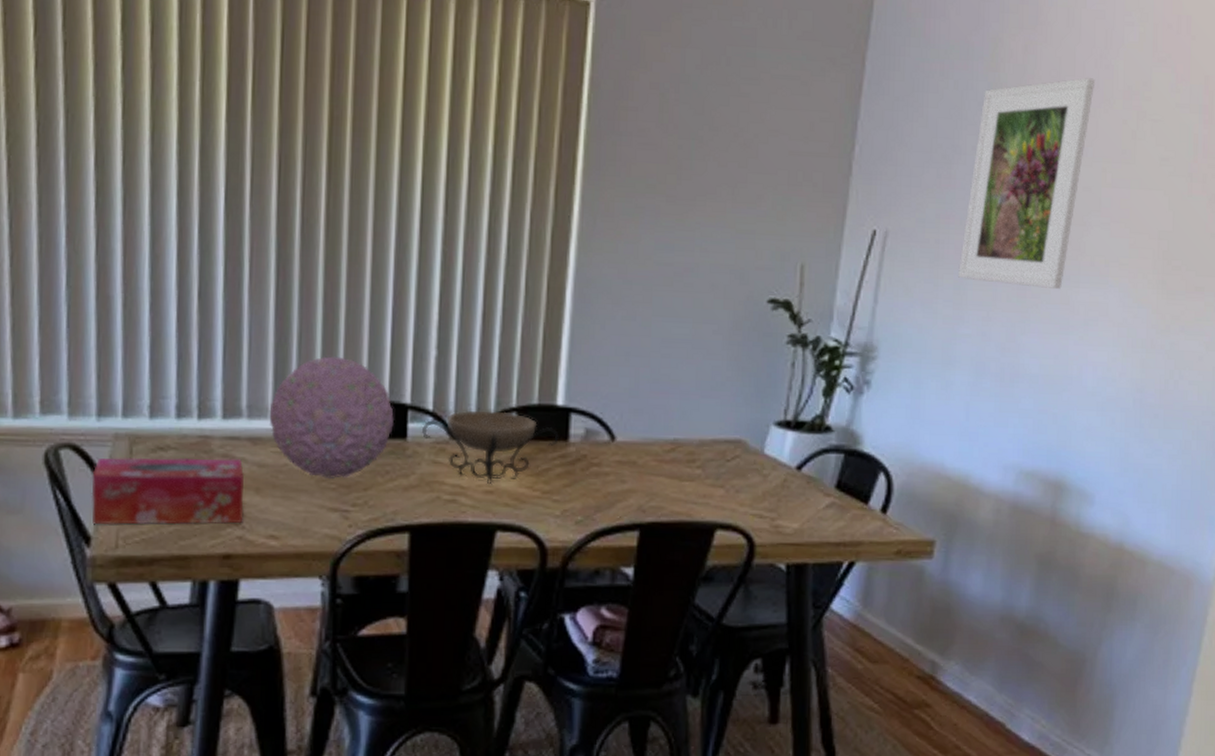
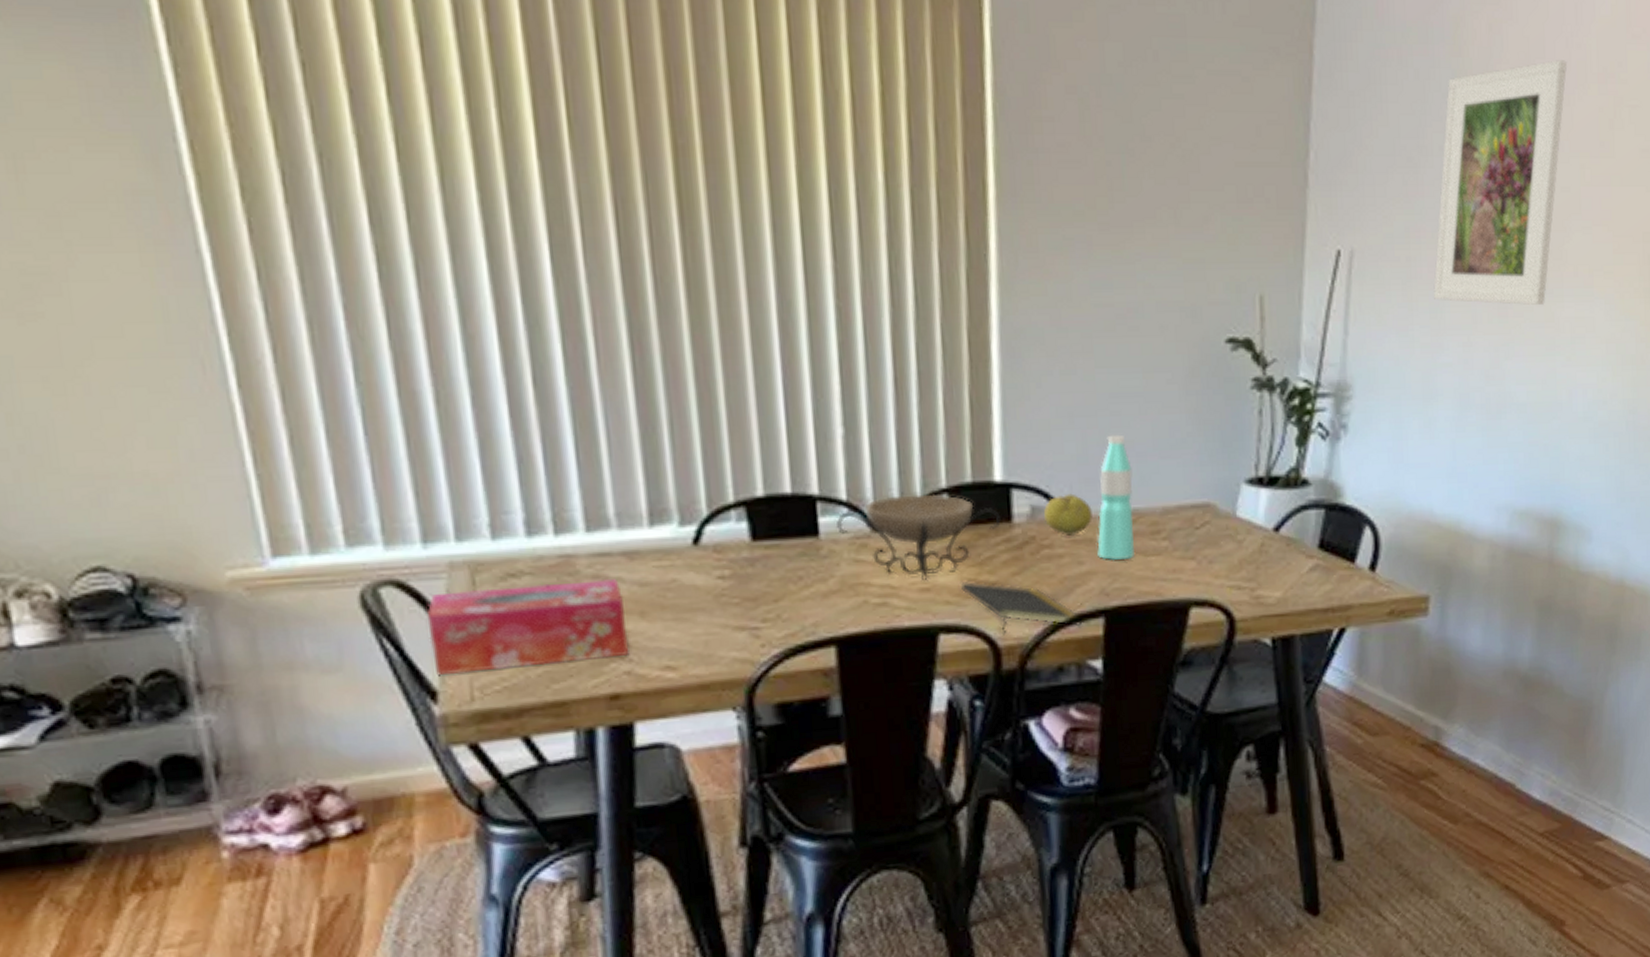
decorative orb: present [269,356,394,480] -> none [644,444,801,593]
notepad: none [519,487,619,538] -> present [961,580,1081,635]
fruit: none [596,421,638,457] -> present [1044,493,1092,536]
water bottle: none [639,374,676,483] -> present [1097,434,1134,561]

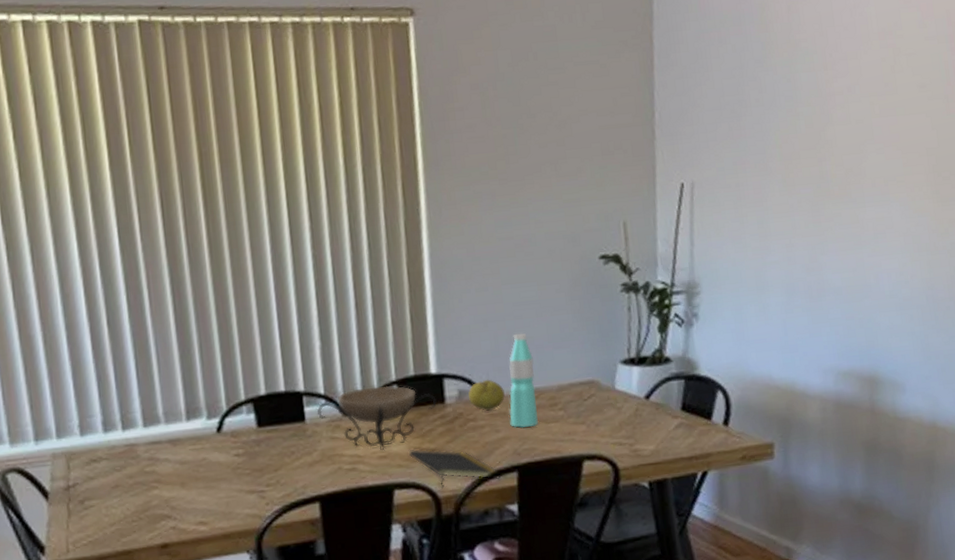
tissue box: present [426,579,630,675] -> none [37,460,174,534]
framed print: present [1433,60,1568,306] -> none [758,26,853,214]

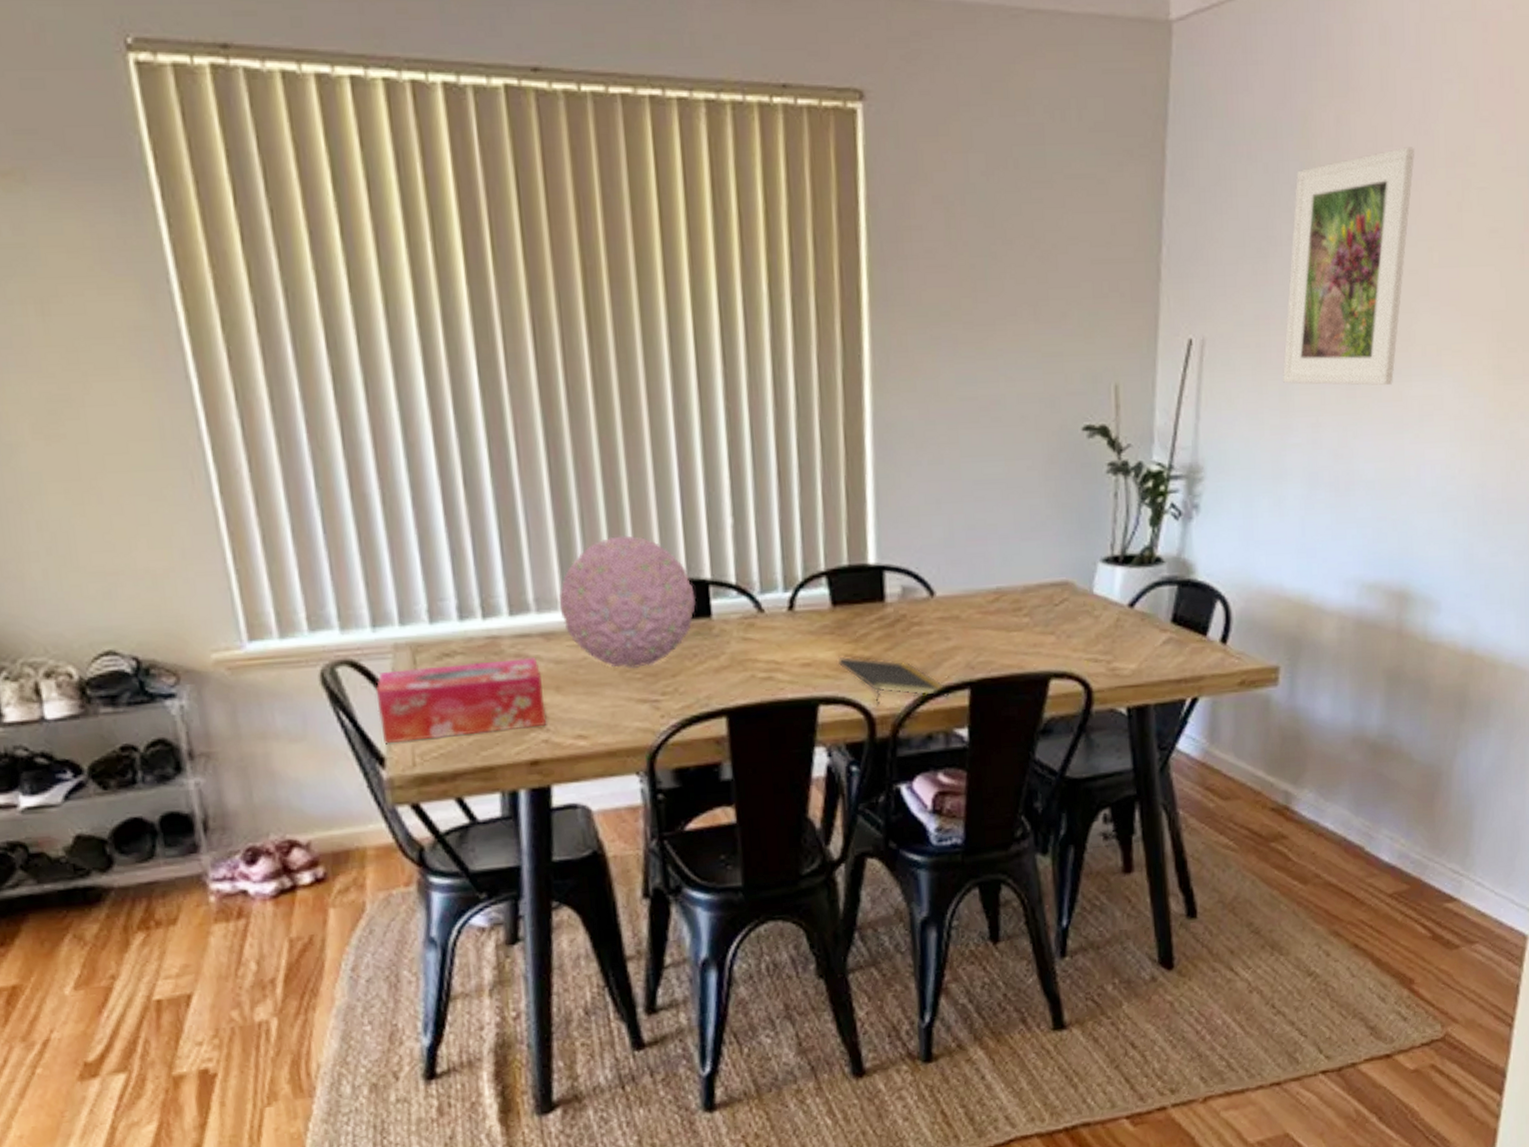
tissue box: none [37,460,174,534] -> present [375,658,547,743]
decorative orb: none [183,358,292,466] -> present [559,535,696,669]
decorative bowl: present [316,385,437,450] -> none [725,577,875,656]
fruit: present [468,379,505,411] -> none [914,574,959,614]
water bottle: present [509,333,538,429] -> none [963,518,998,637]
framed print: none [758,26,853,214] -> present [1283,147,1415,386]

